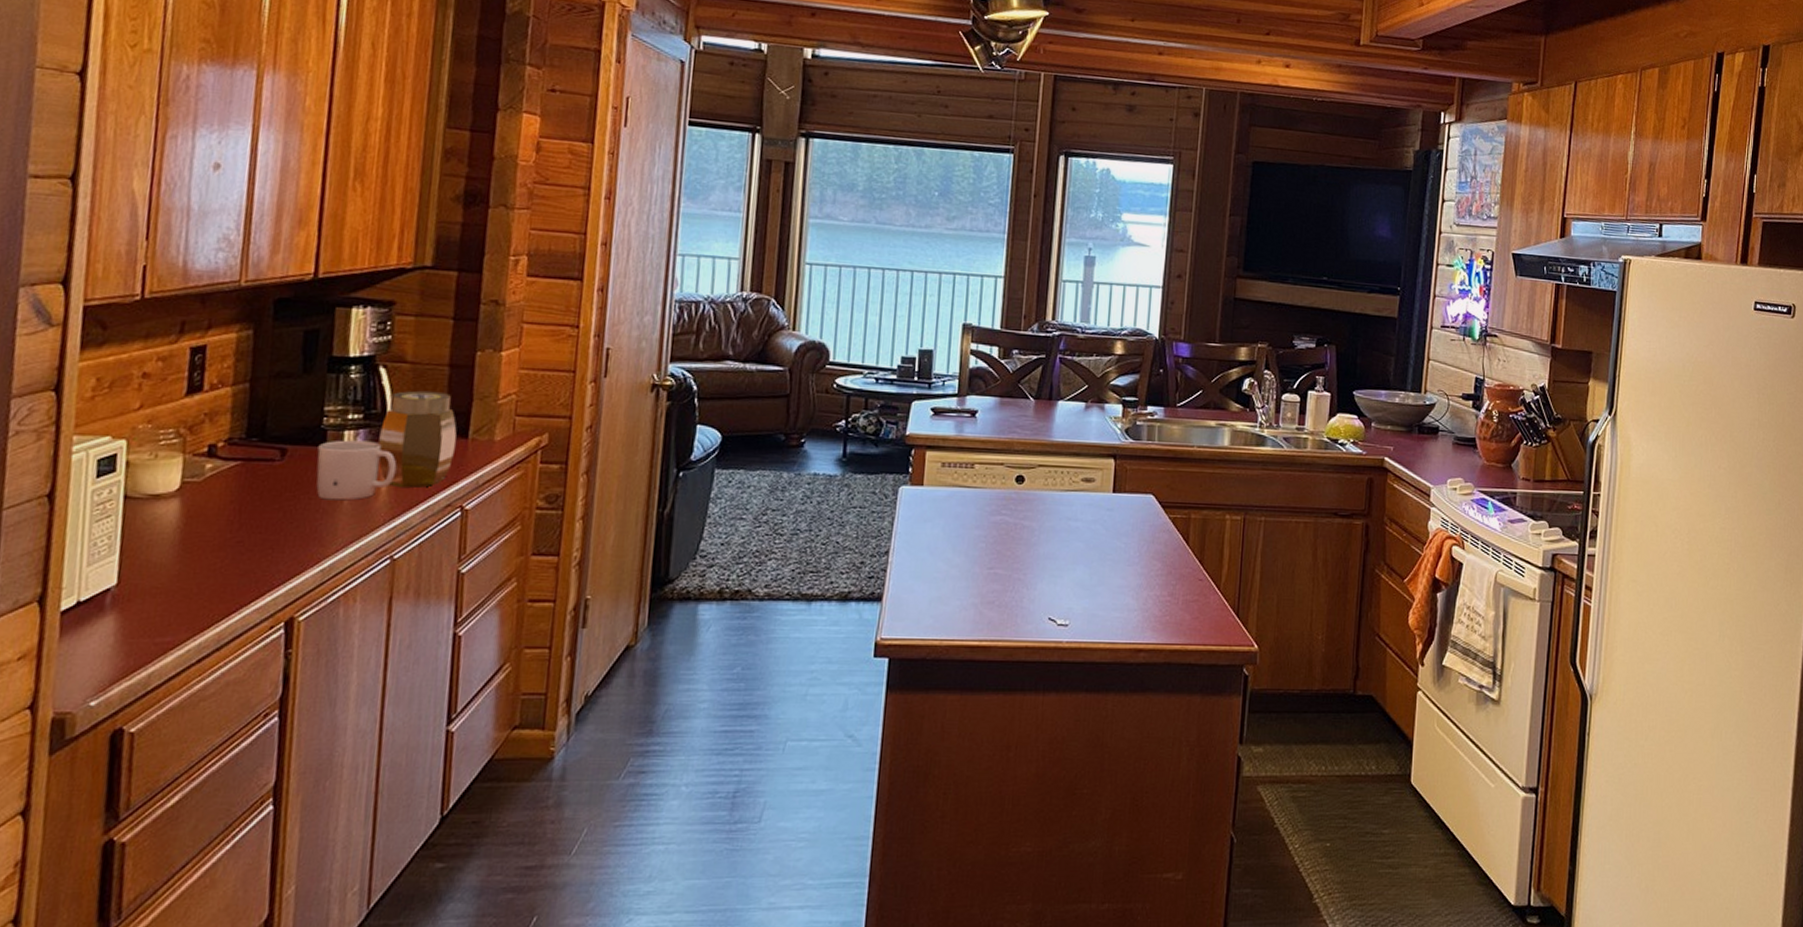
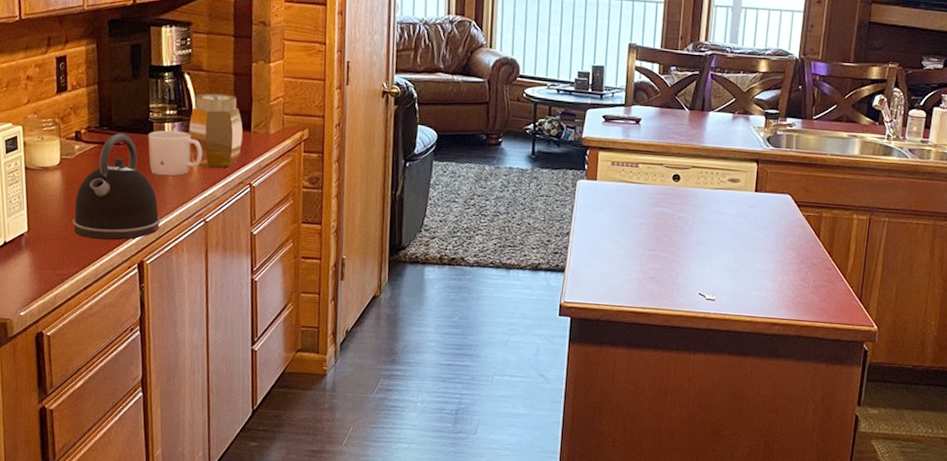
kettle: none [190,445,326,591] -> present [73,133,161,241]

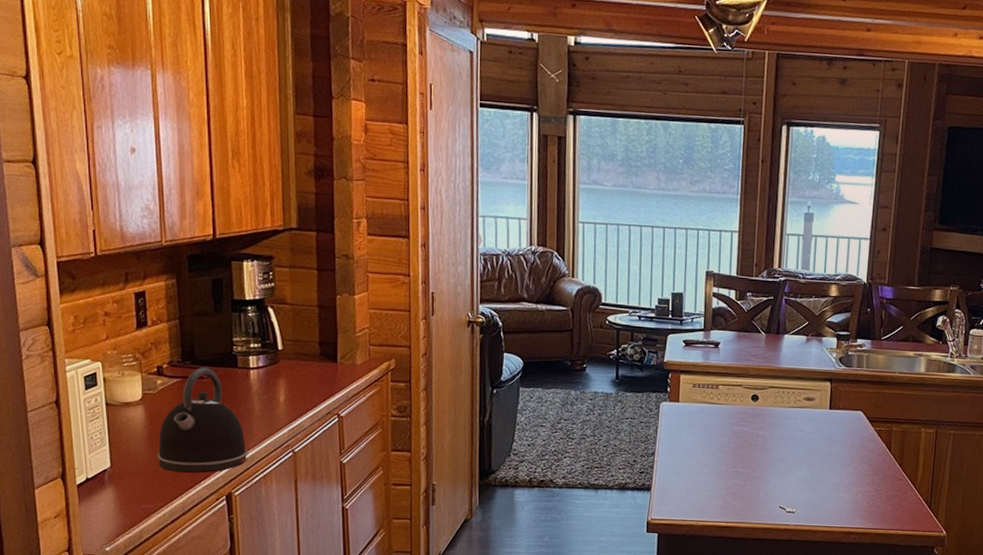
mug: present [148,130,203,177] -> none [232,363,289,409]
jar: present [189,93,243,169] -> none [274,325,329,400]

